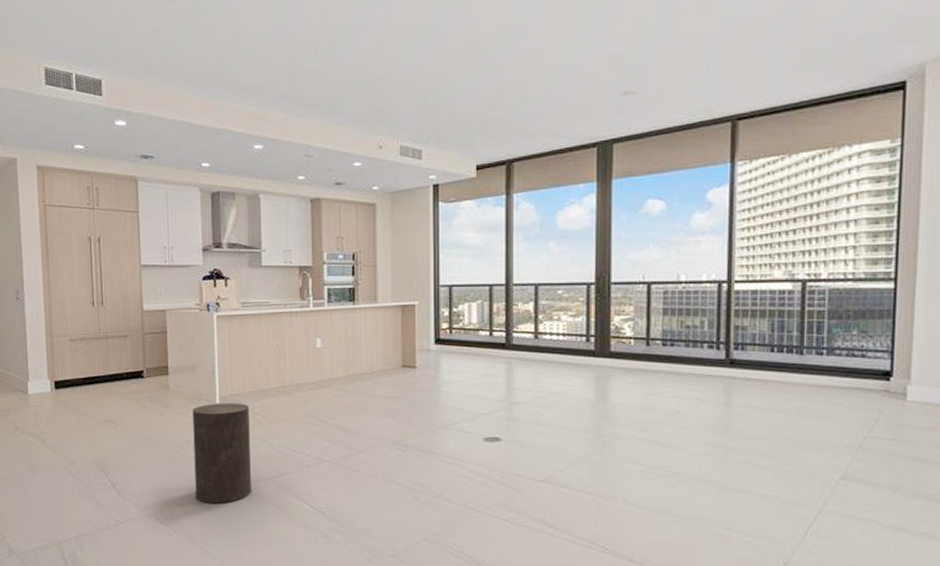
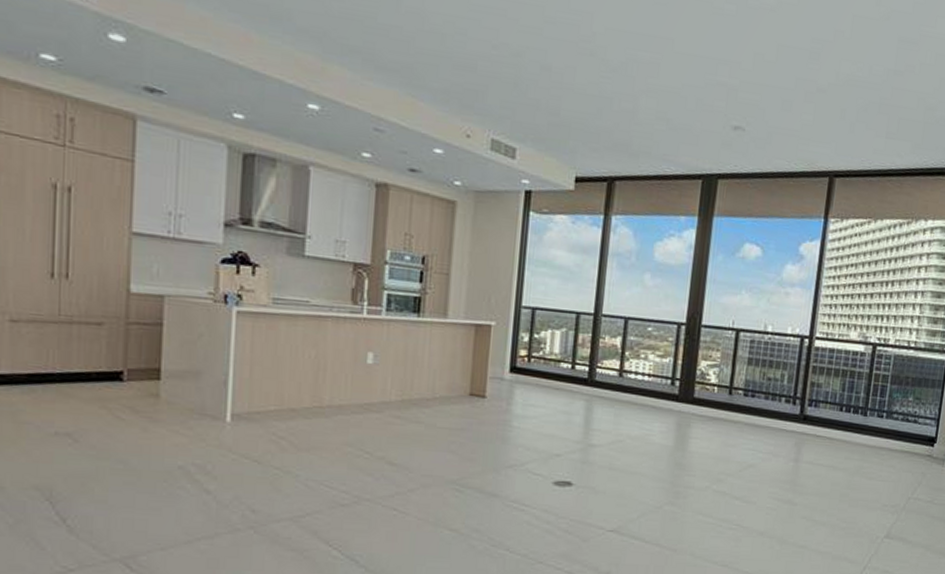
stool: present [192,403,251,504] -> none [186,421,271,548]

